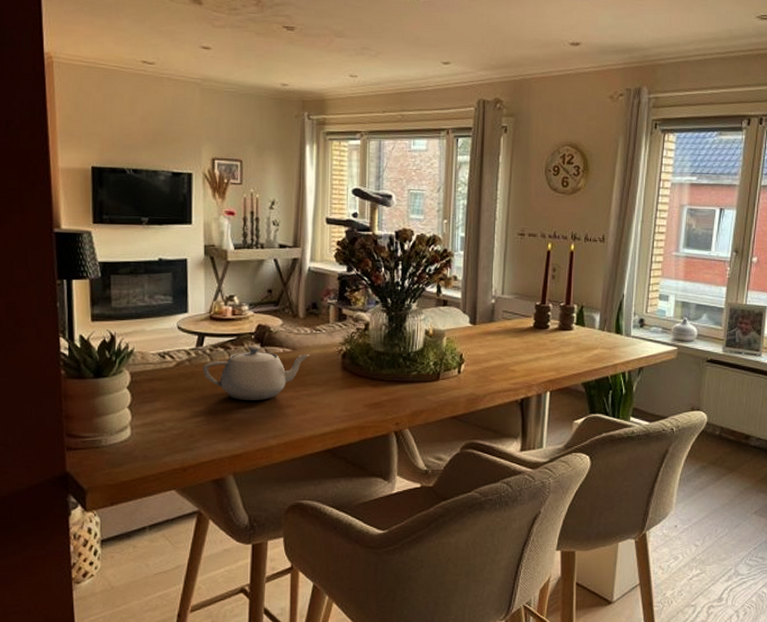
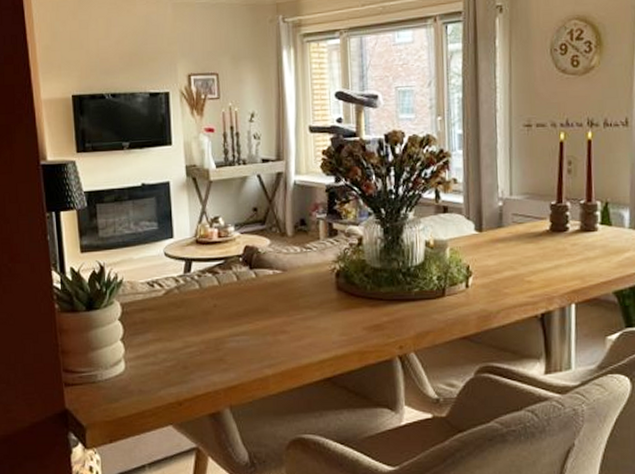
teapot: present [202,345,309,400] -> none [191,268,301,328]

